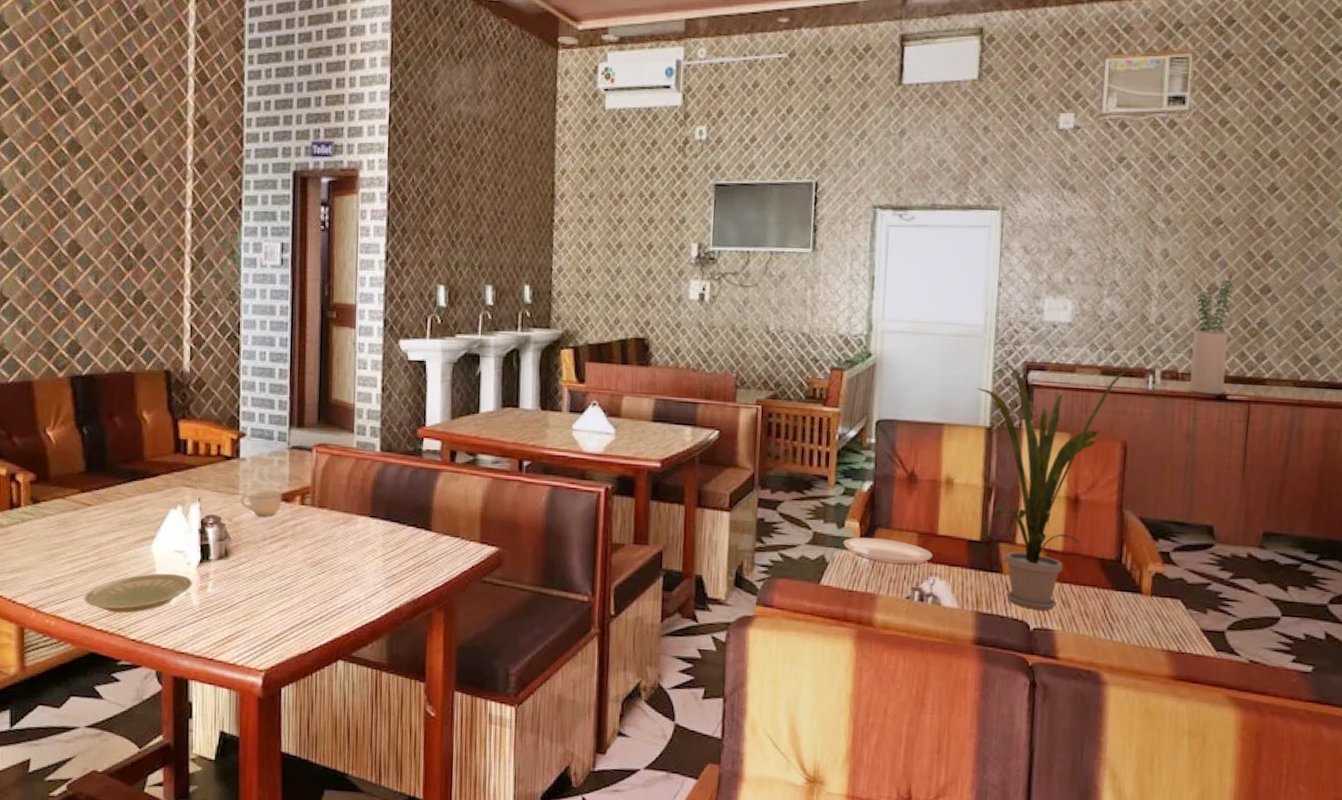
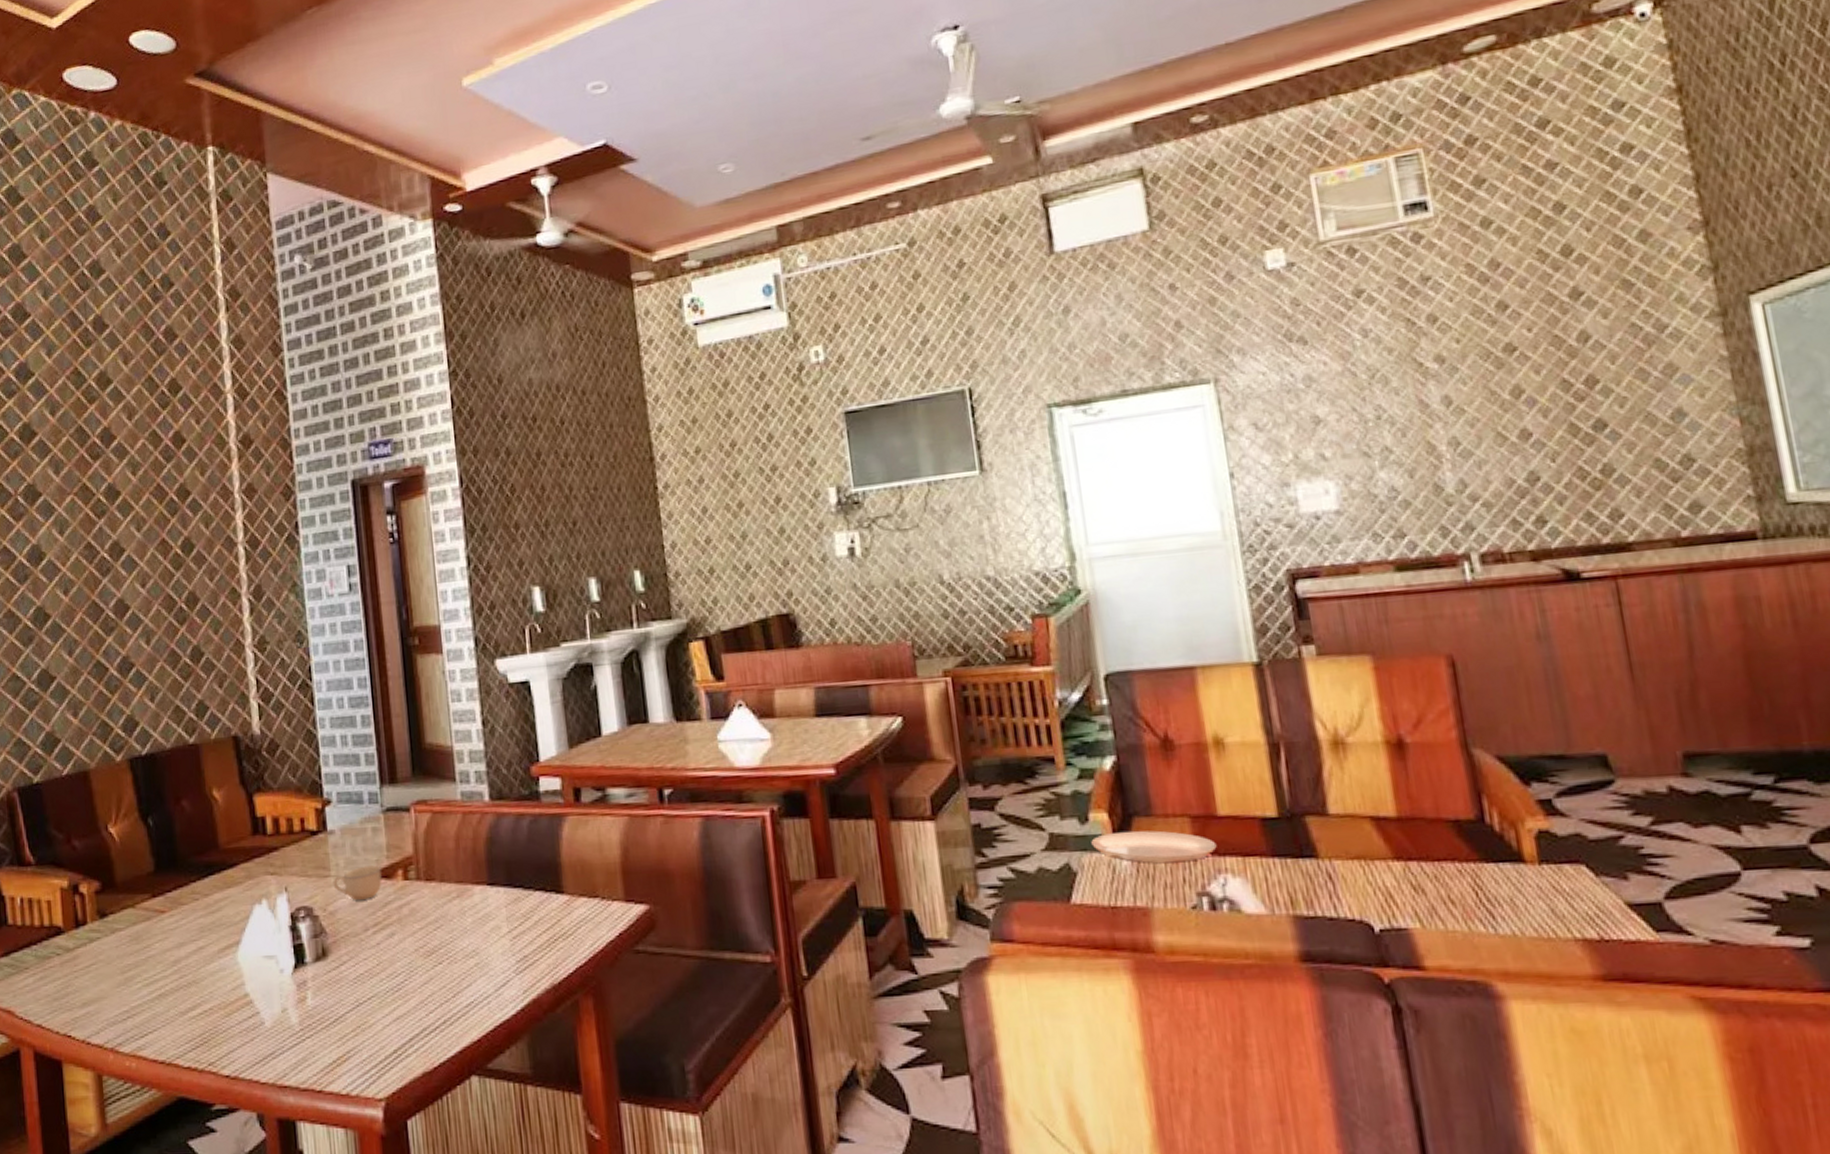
plate: present [83,573,193,613] -> none [166,986,289,1044]
house plant: present [977,361,1130,611] -> none [1230,558,1434,904]
vase: present [1190,274,1234,397] -> none [1505,412,1575,579]

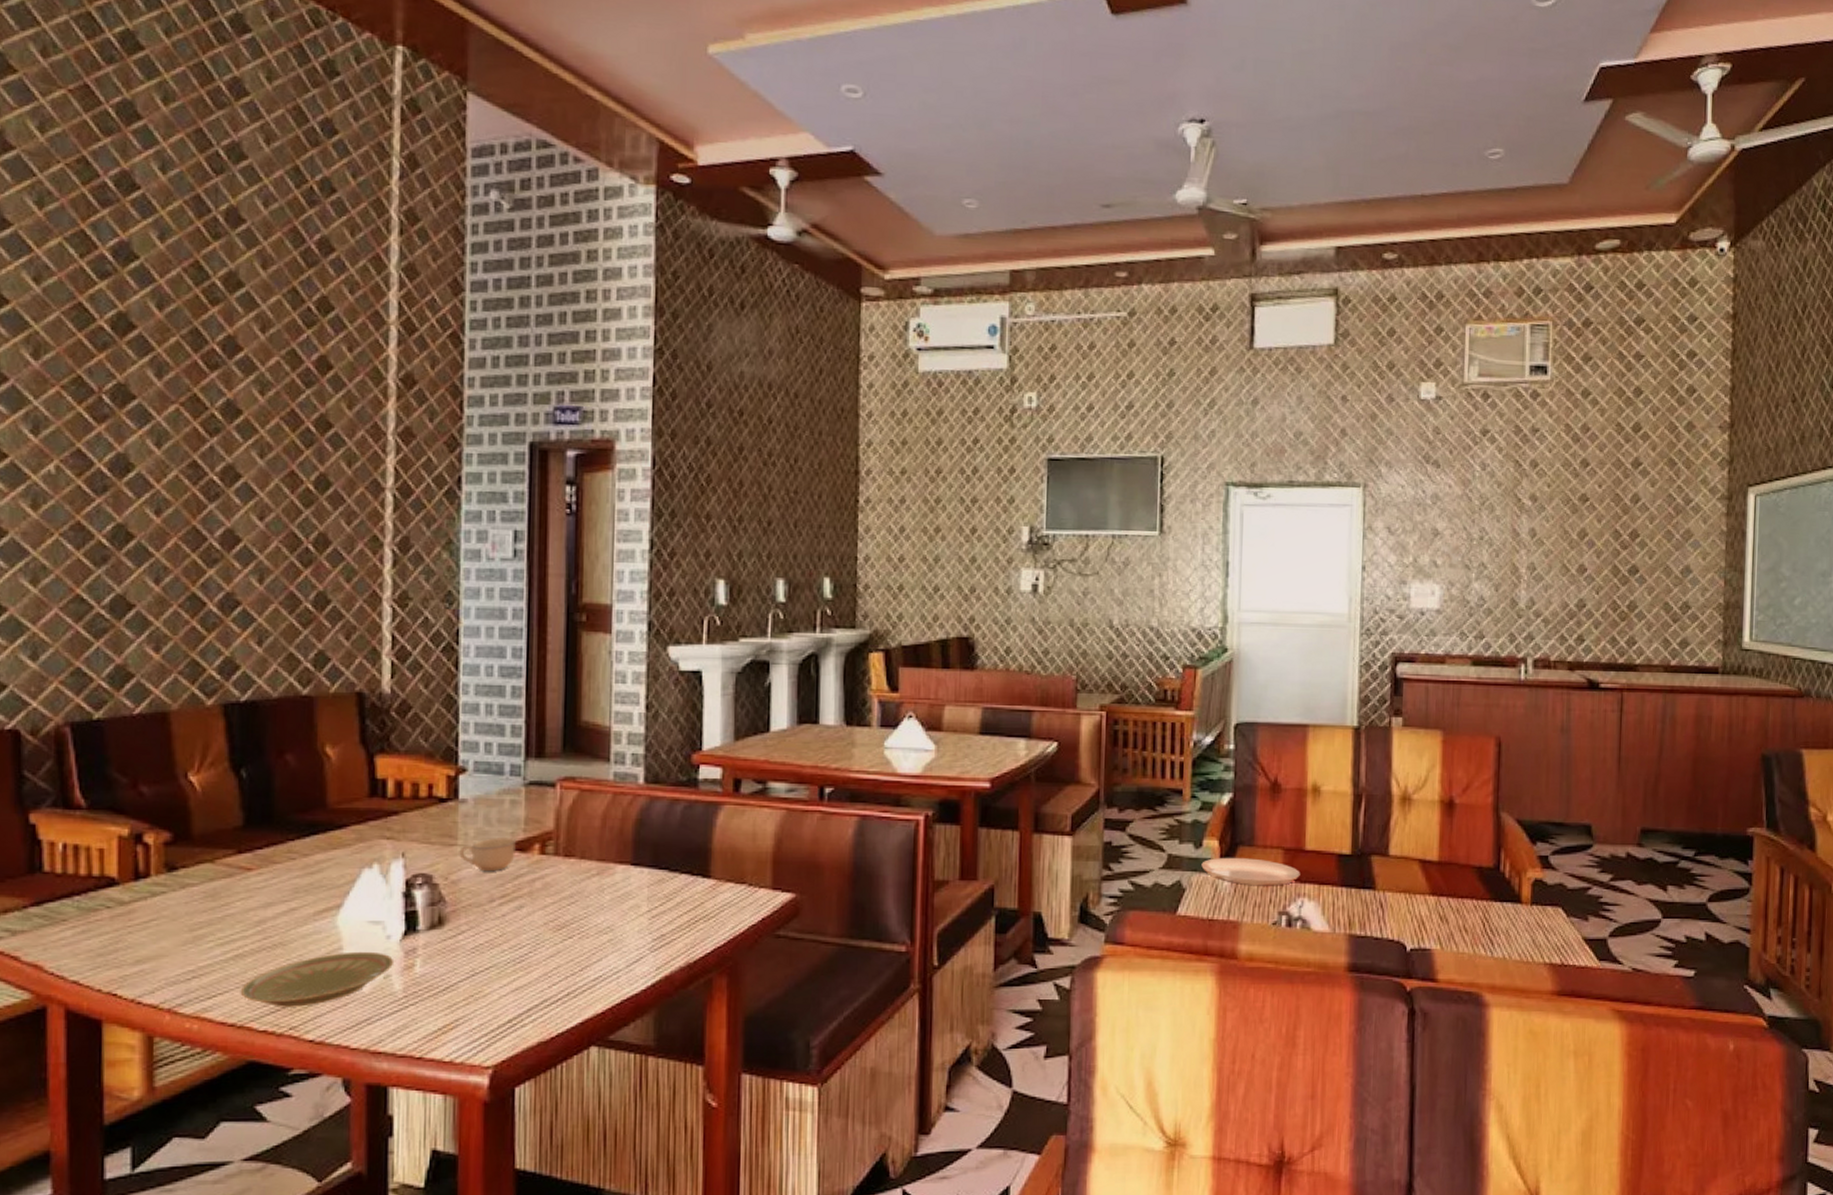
plate: none [166,986,289,1044] -> present [240,951,395,1007]

